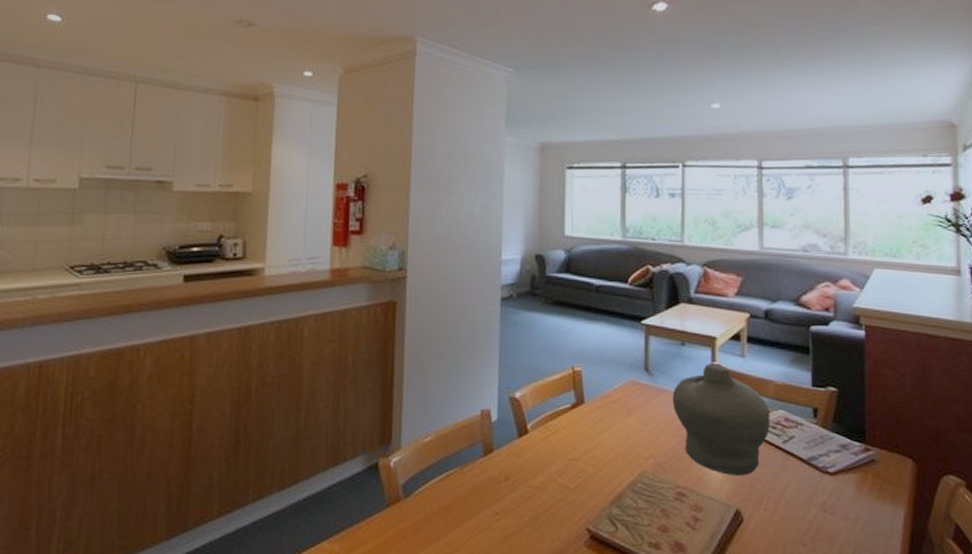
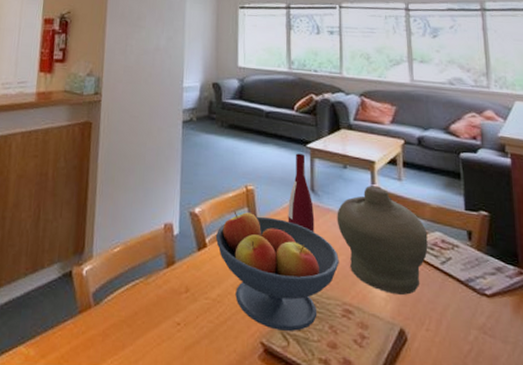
fruit bowl: none [538,394,674,516] -> present [215,210,339,331]
wine bottle: none [618,331,648,414] -> present [287,153,315,232]

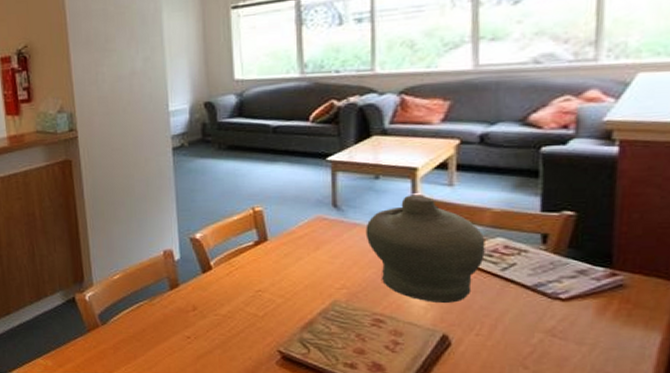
fruit bowl: present [215,210,339,331] -> none [221,233,368,340]
wine bottle: present [287,153,315,232] -> none [304,168,338,248]

